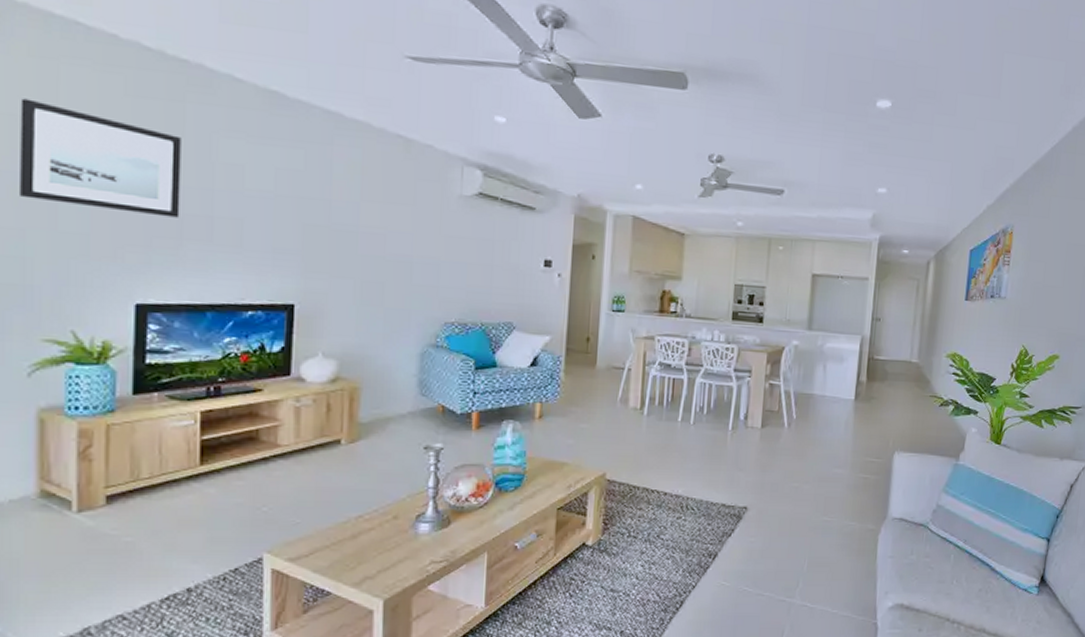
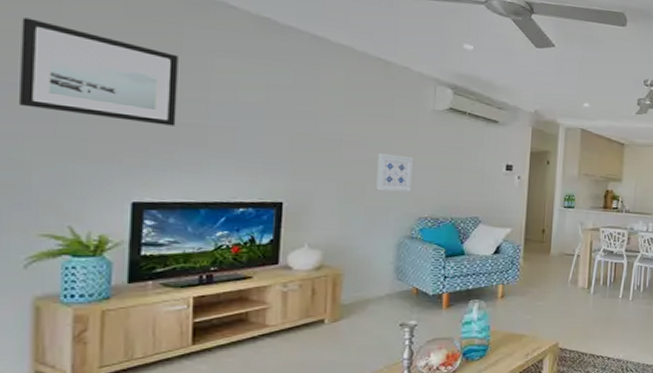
wall art: none [397,246,437,293] -> present [376,152,413,192]

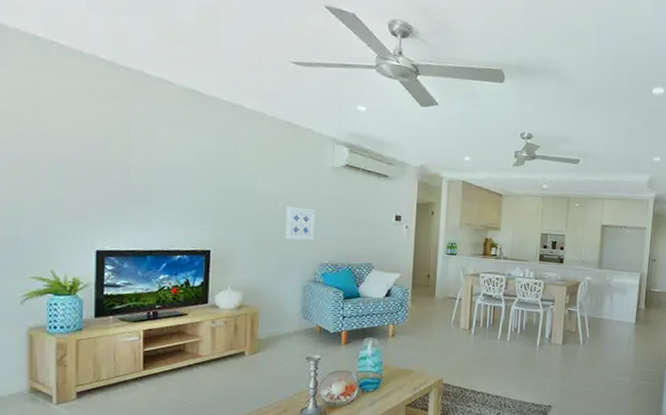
wall art: present [20,17,178,126] -> none [14,99,128,186]

